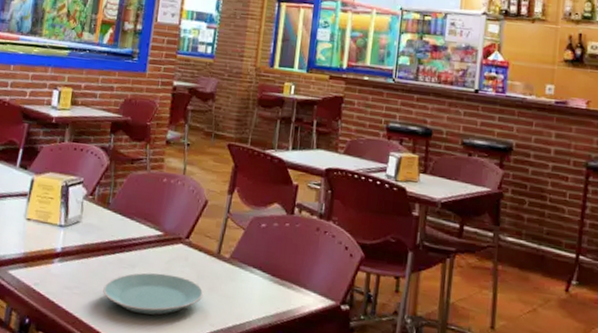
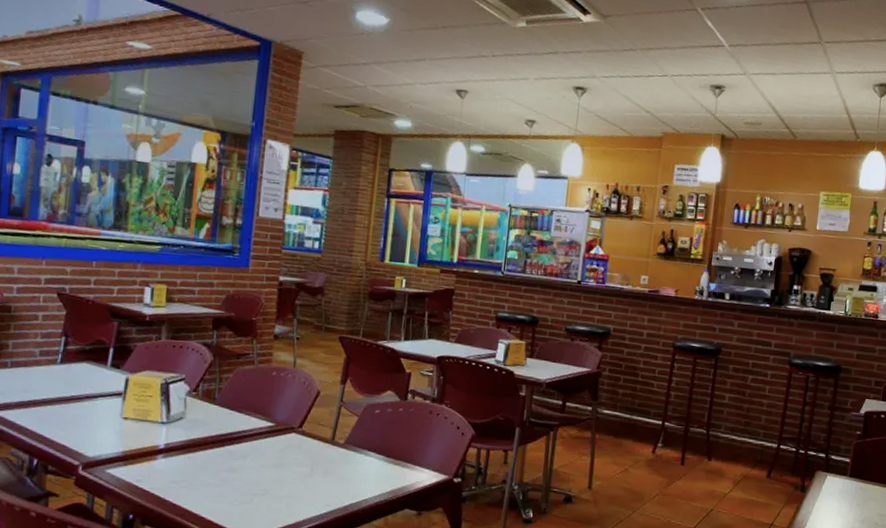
plate: present [103,272,204,315] -> none [213,461,319,501]

